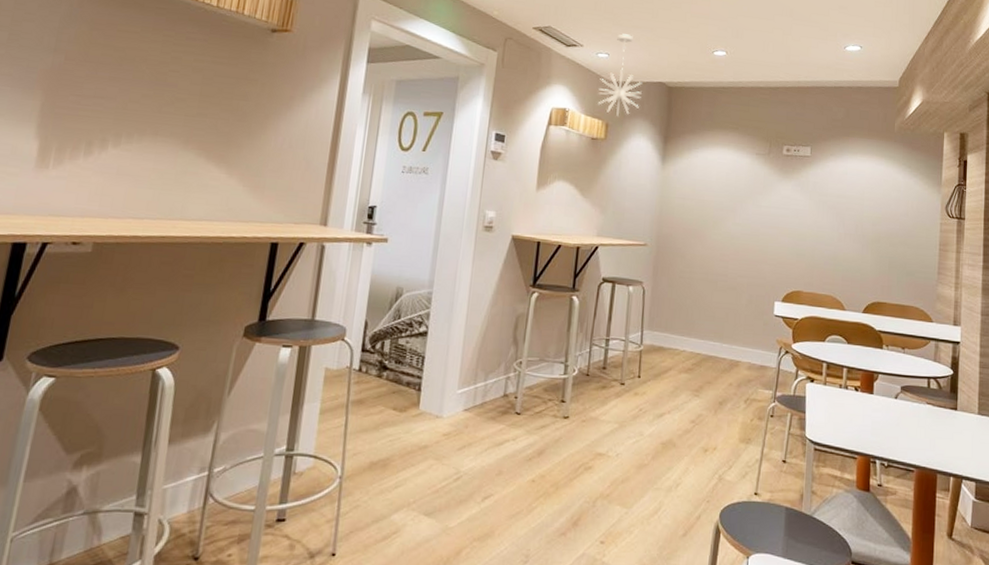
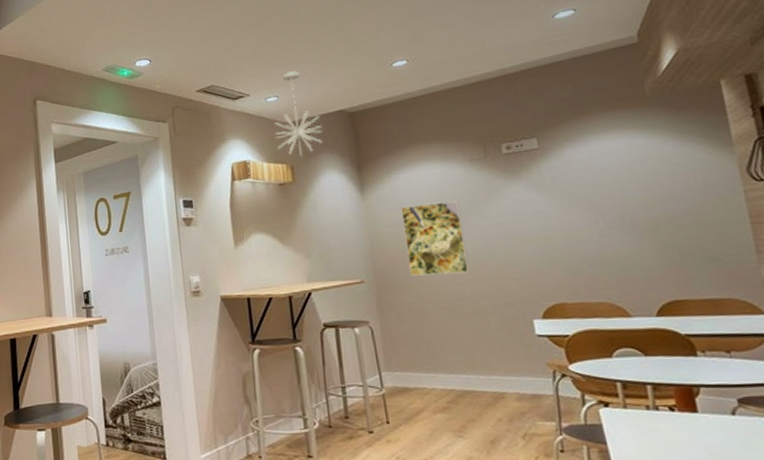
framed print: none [687,183,740,252] -> present [401,200,470,276]

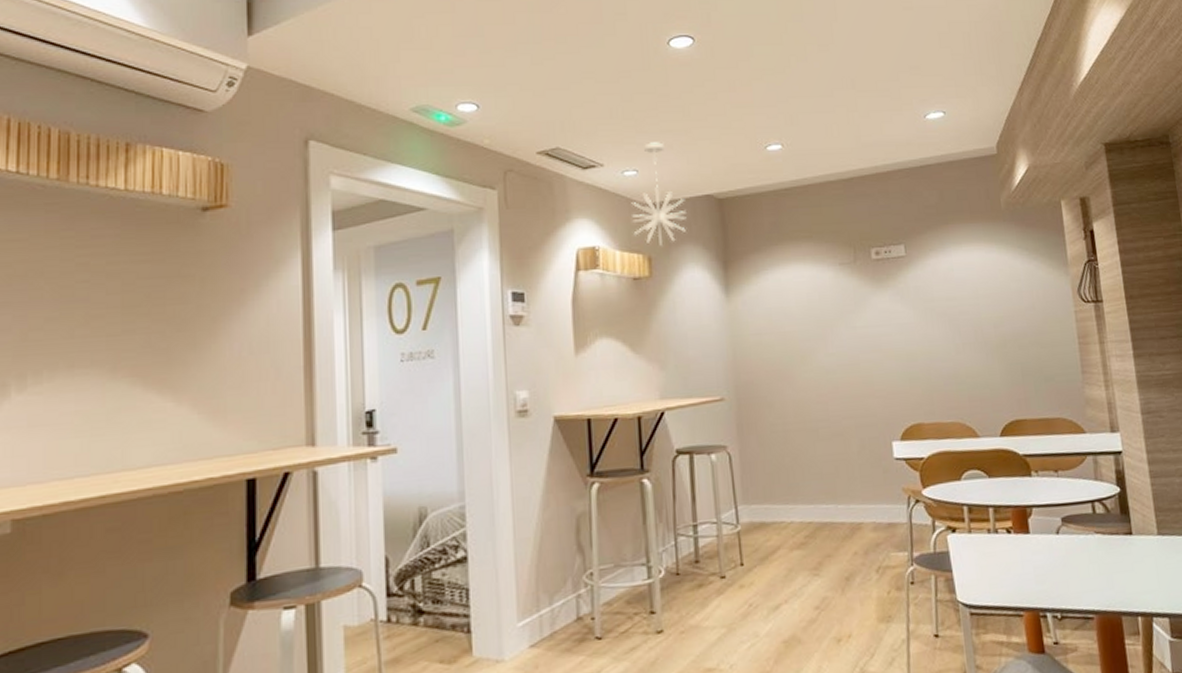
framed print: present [401,200,470,276] -> none [768,308,834,393]

